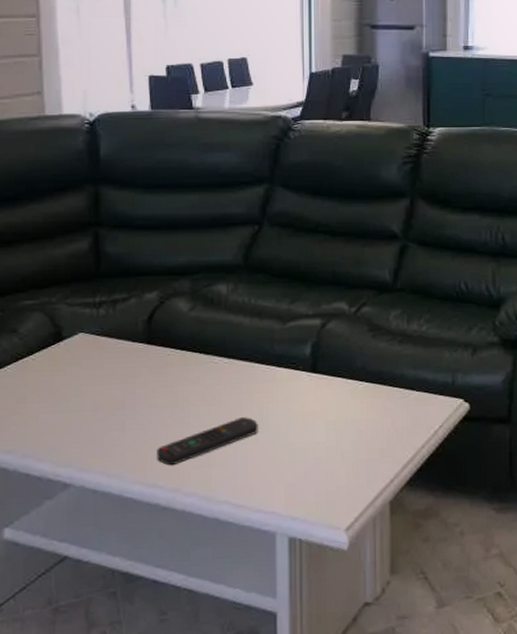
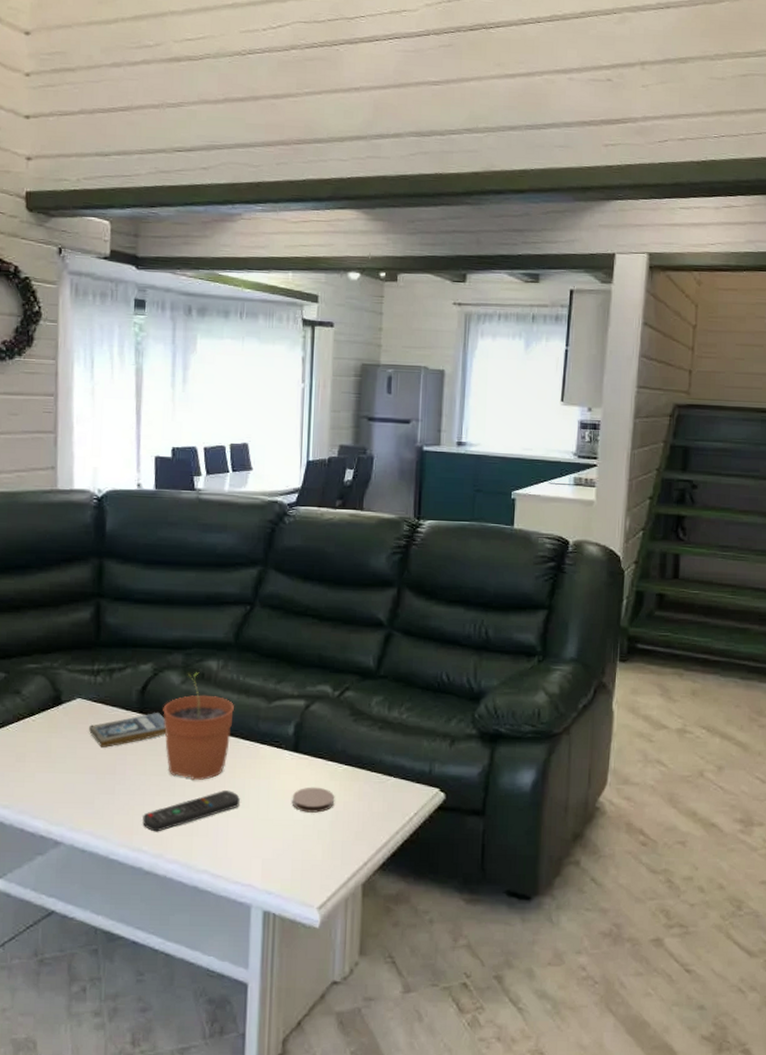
book: none [94,342,177,382] -> present [89,713,167,747]
plant pot: none [172,297,247,410] -> present [163,672,234,781]
coaster: none [312,406,357,434] -> present [292,787,335,813]

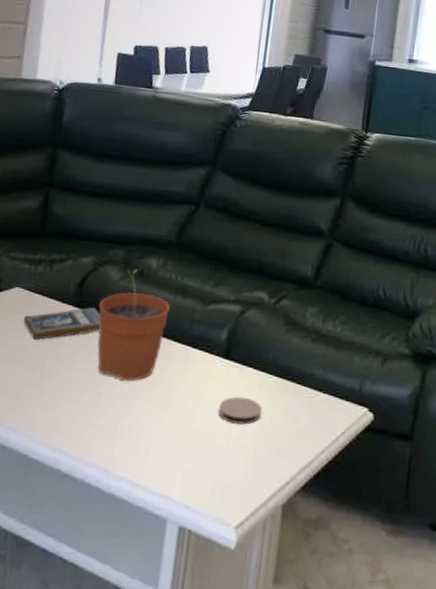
remote control: present [142,790,240,832] -> none [66,393,167,433]

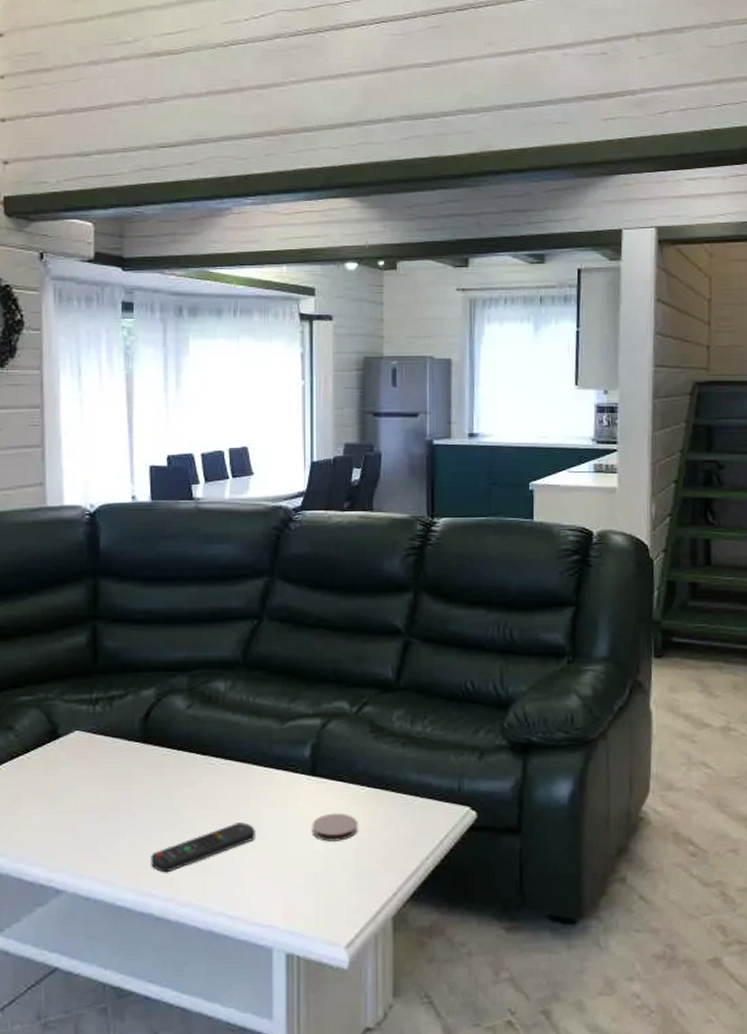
book: present [23,307,101,340] -> none [89,742,173,783]
remote control: none [66,393,167,433] -> present [151,822,255,873]
plant pot: present [97,269,170,382] -> none [168,695,245,814]

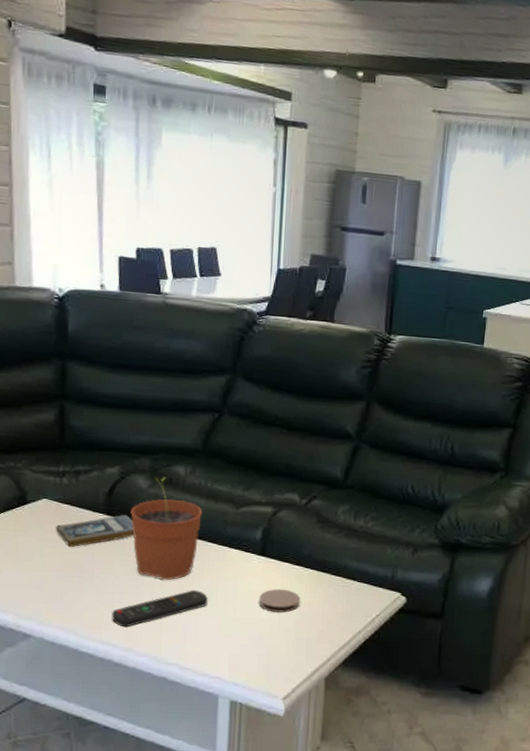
book: none [89,742,173,783] -> present [56,515,135,547]
plant pot: none [168,695,245,814] -> present [130,477,202,581]

